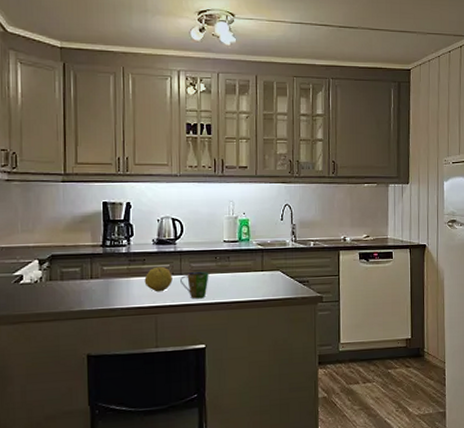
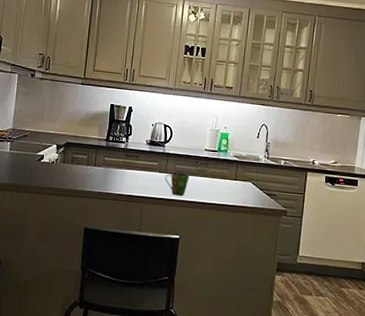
fruit: present [144,266,173,292] -> none [136,163,159,185]

